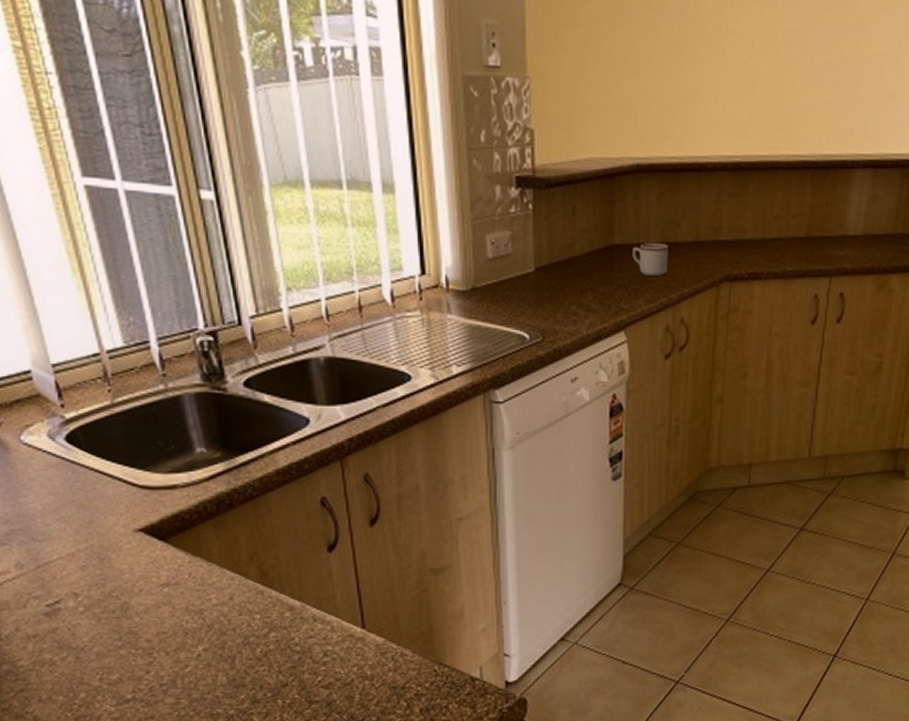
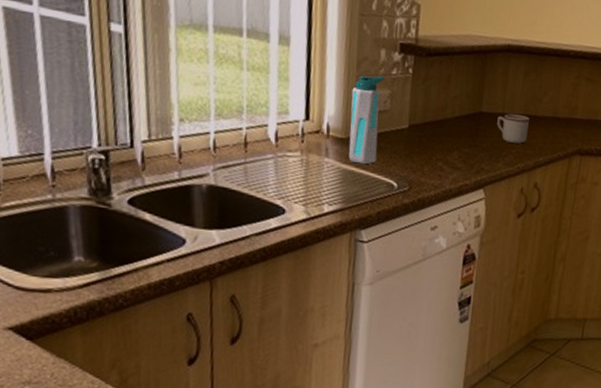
water bottle: none [468,216,504,317] -> present [348,75,385,165]

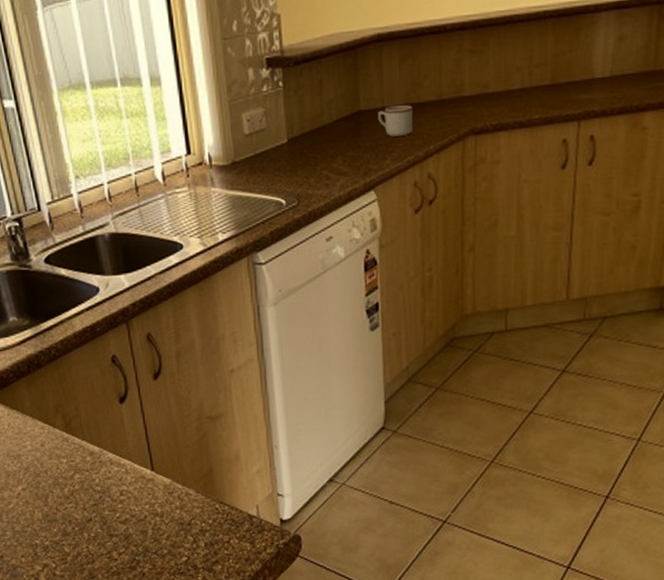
water bottle: present [348,75,385,165] -> none [226,95,262,188]

